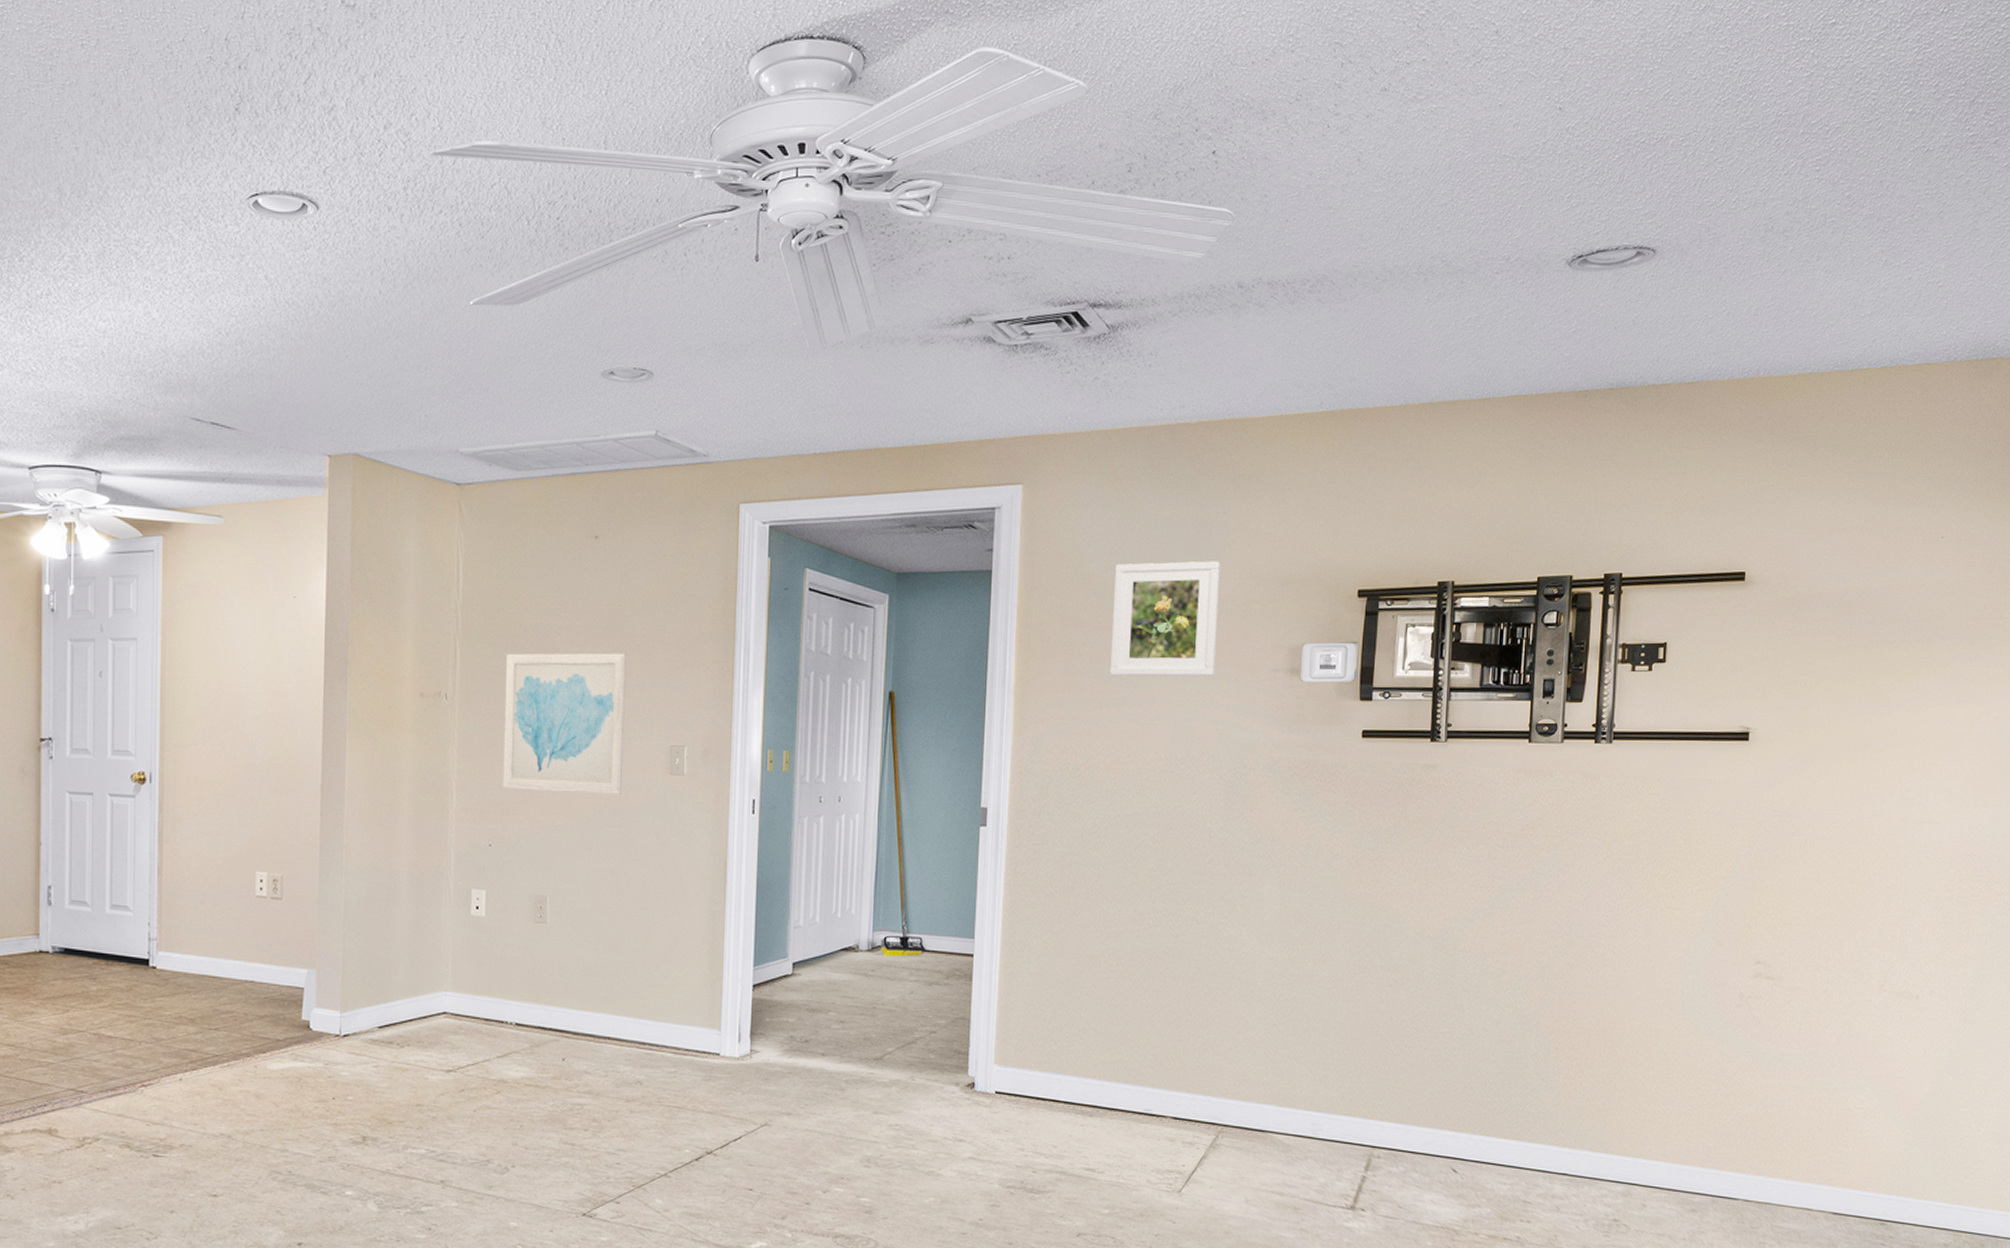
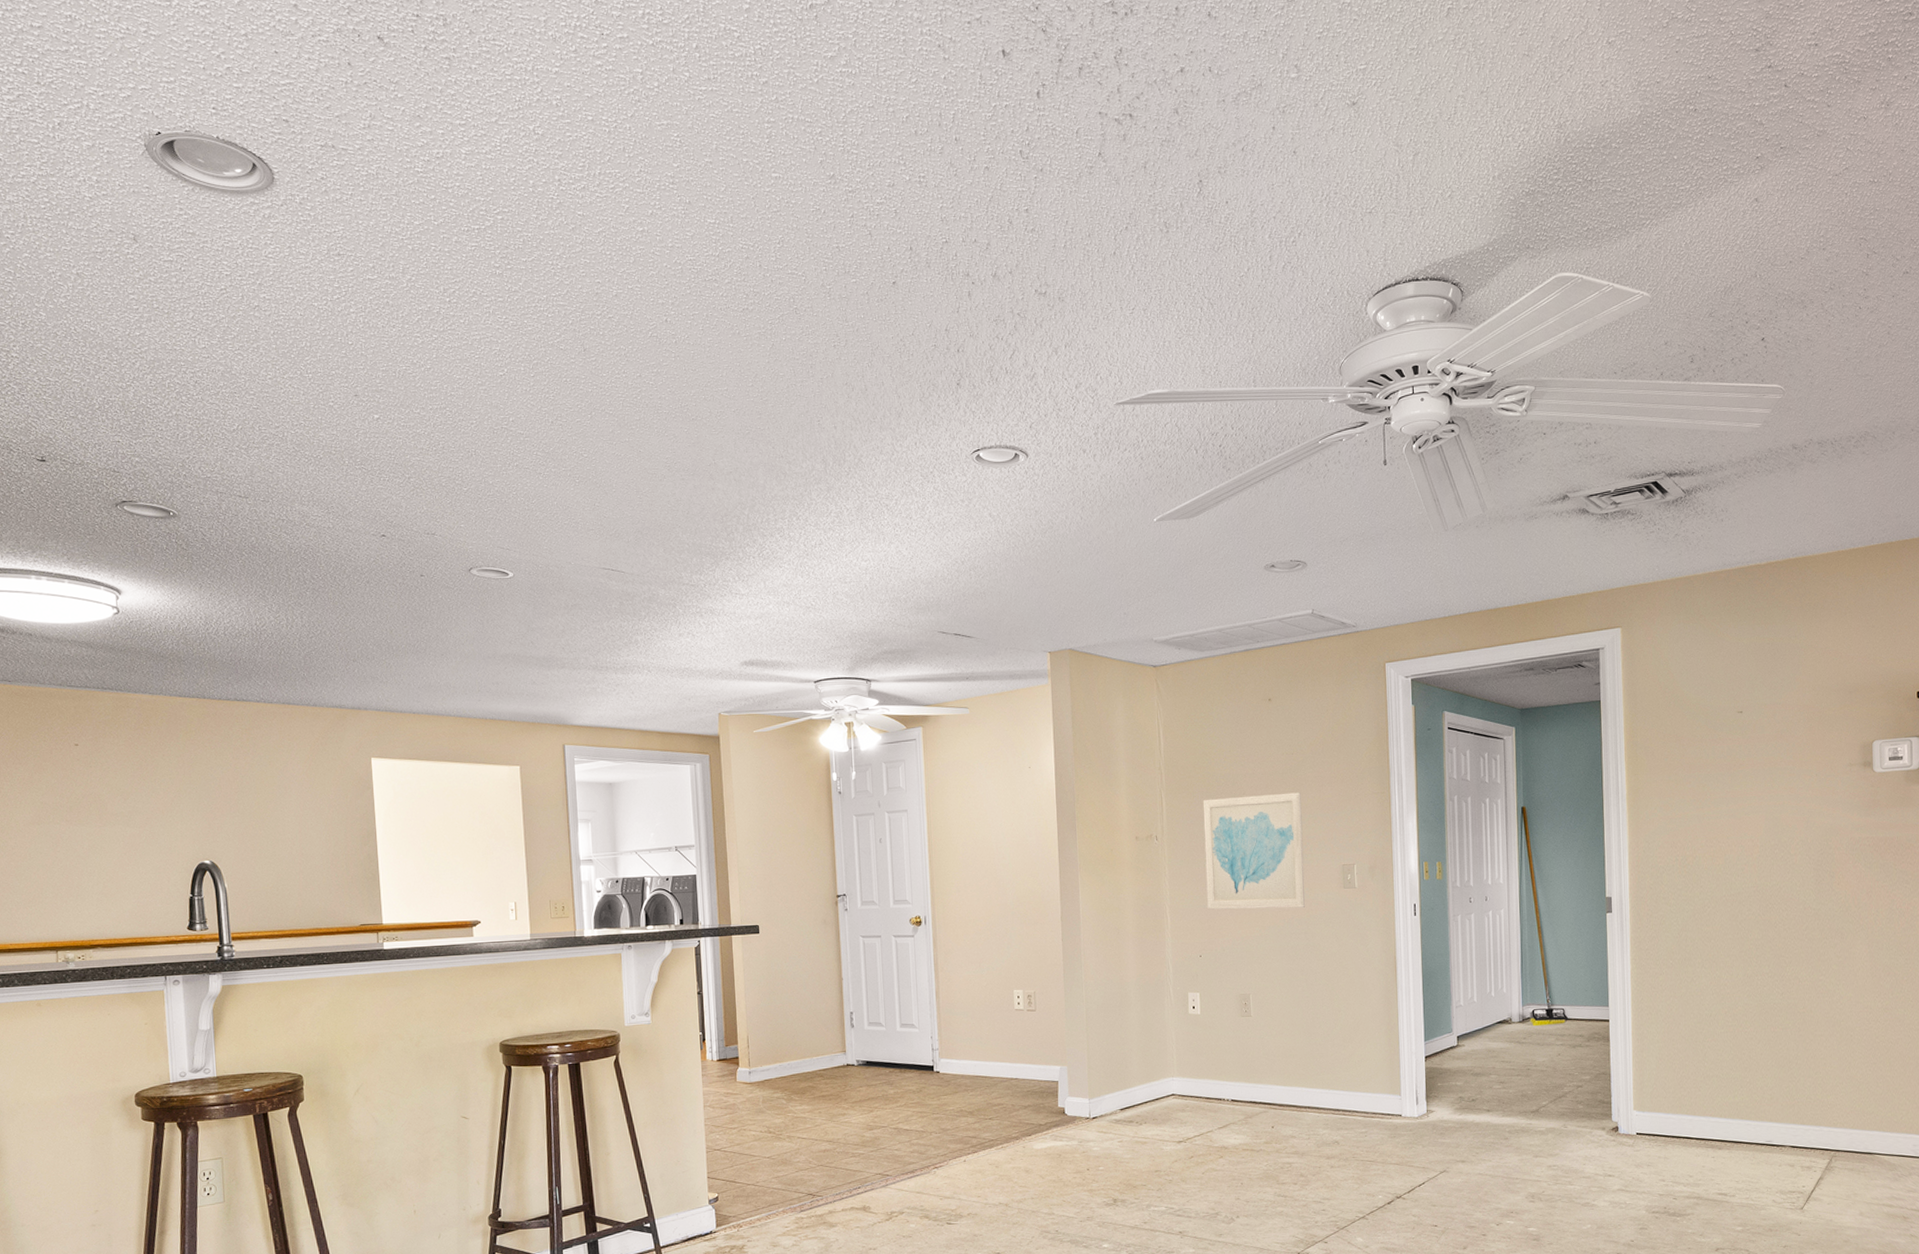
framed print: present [1110,561,1220,677] -> none [1705,677,1798,780]

